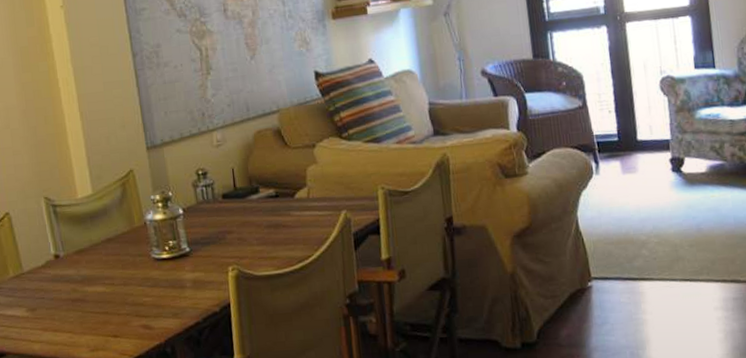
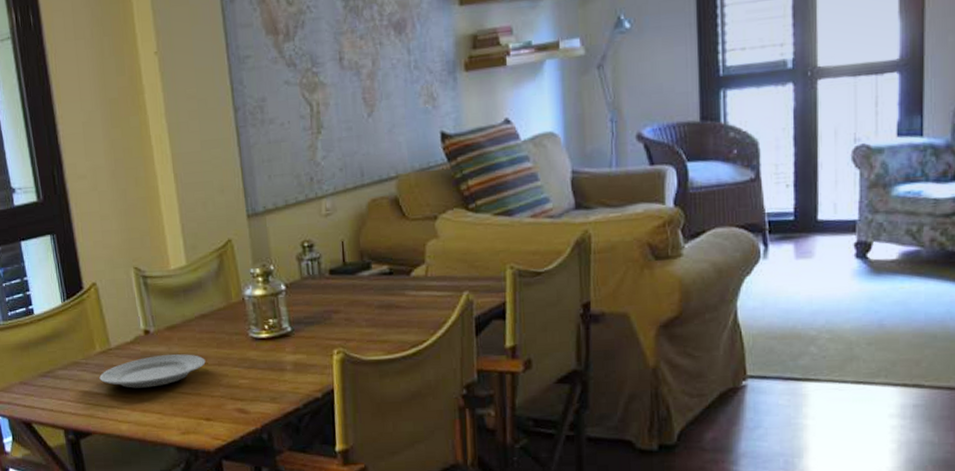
plate: none [13,275,112,310] -> present [99,354,206,388]

